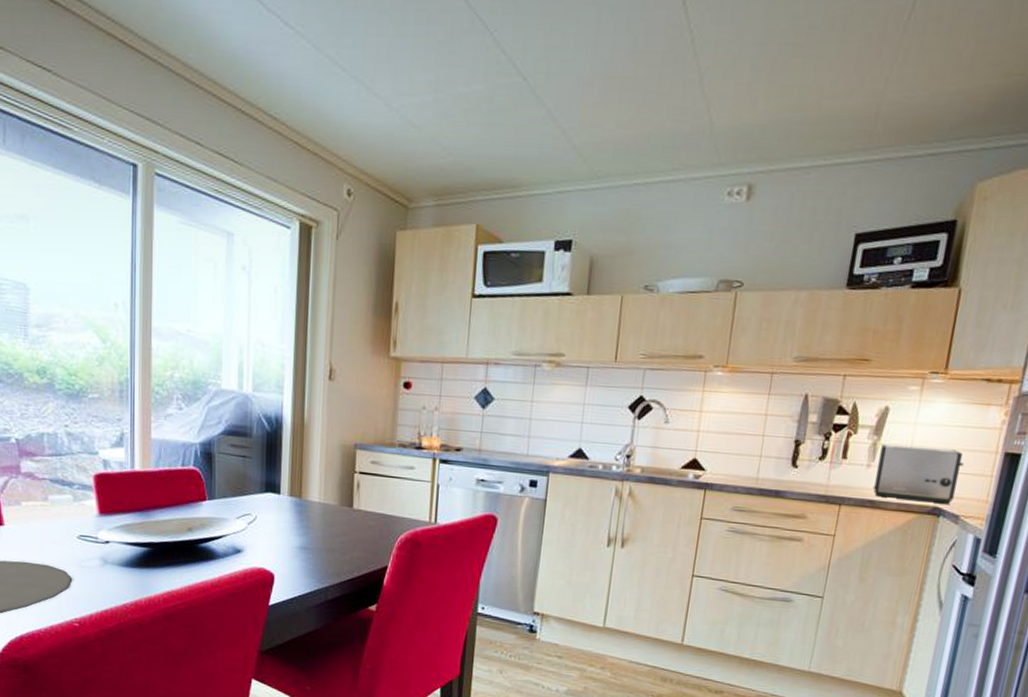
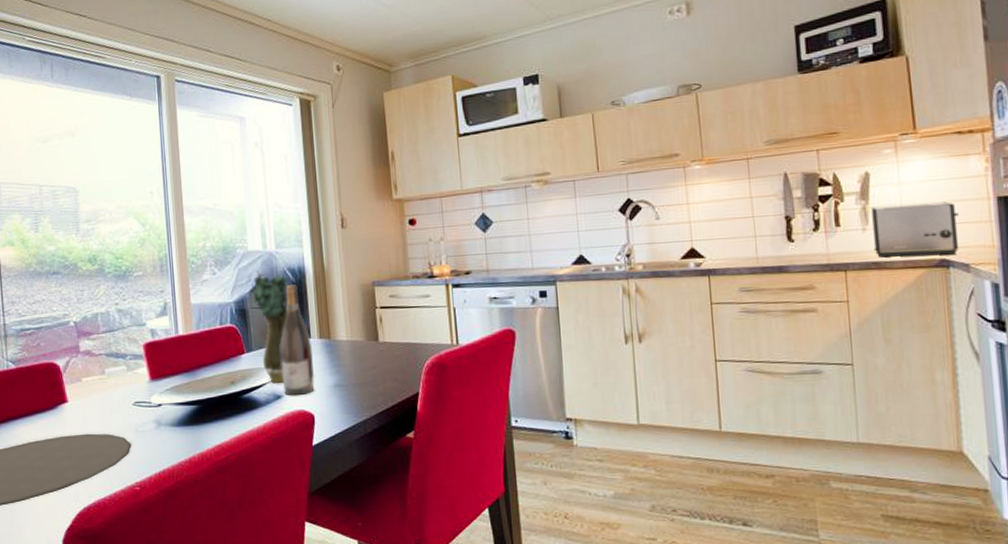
vase: none [217,413,261,537] -> present [249,271,287,384]
wine bottle: none [244,434,280,553] -> present [280,285,315,396]

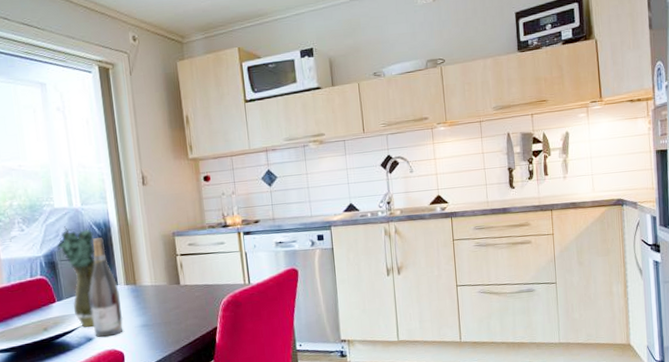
toaster: present [872,202,960,258] -> none [570,155,630,199]

